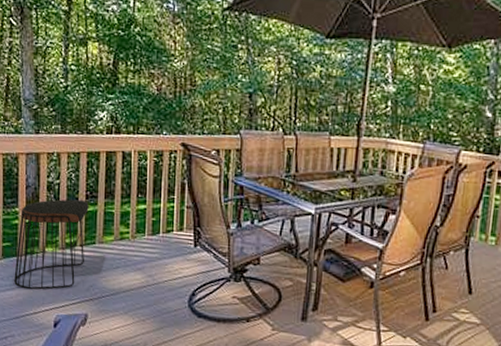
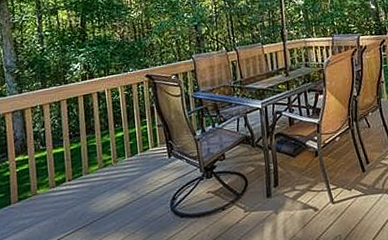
stool: present [14,199,89,290] -> none [9,140,74,233]

